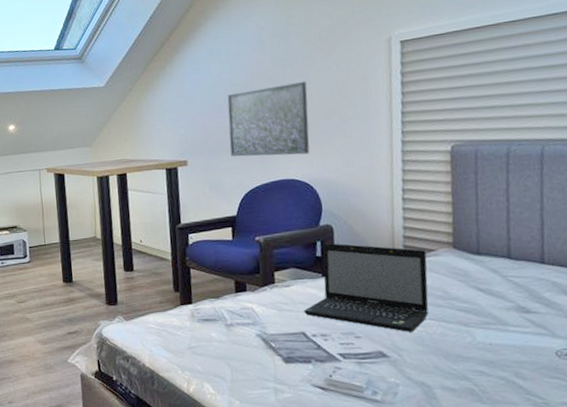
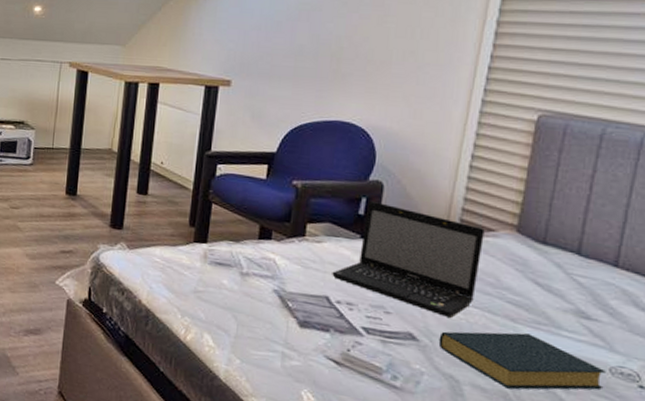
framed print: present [227,81,310,157] -> none [282,11,385,97]
hardback book: none [405,334,554,385] -> present [438,331,607,390]

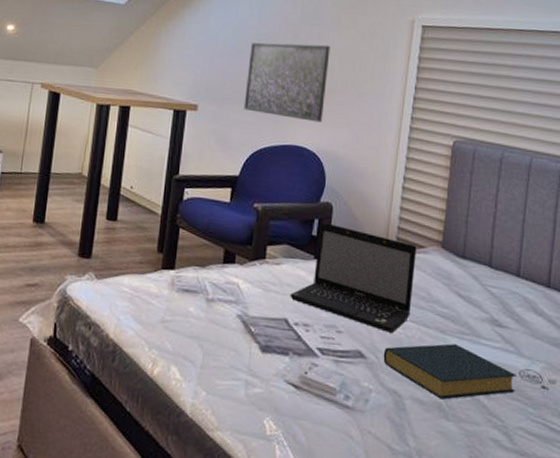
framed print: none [282,11,385,97] -> present [243,42,330,123]

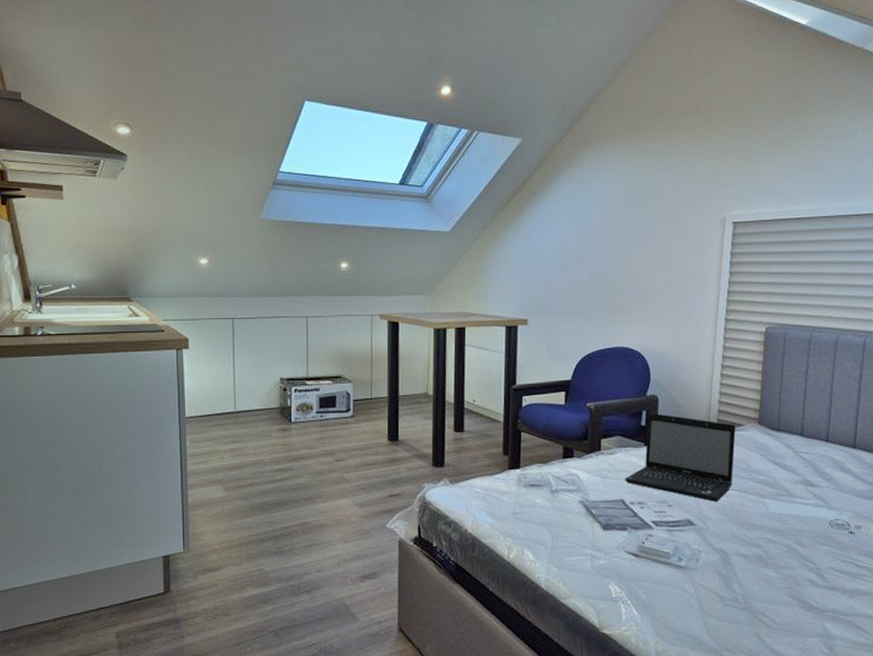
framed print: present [243,42,330,123] -> none [570,250,648,324]
hardback book: present [383,343,517,400] -> none [710,505,828,552]

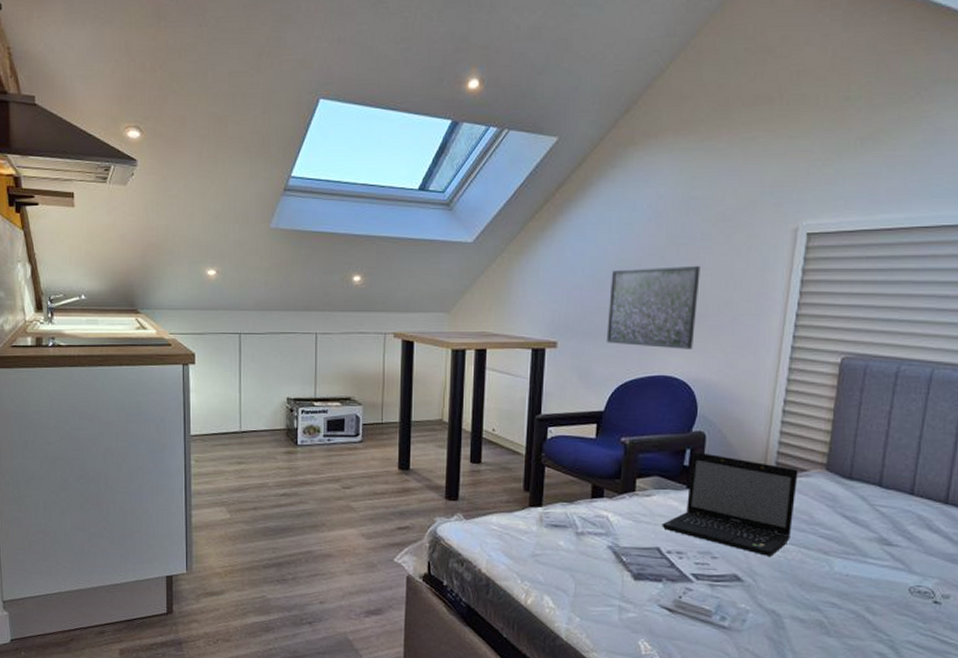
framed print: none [570,250,648,324] -> present [606,265,701,350]

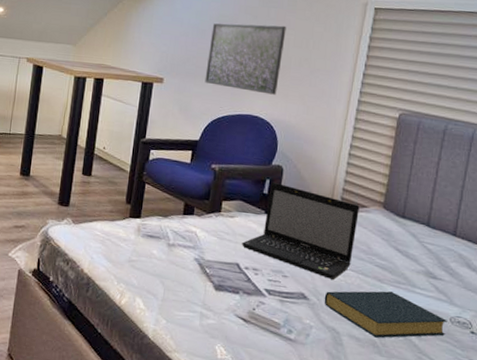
hardback book: none [761,564,907,617] -> present [324,291,448,338]

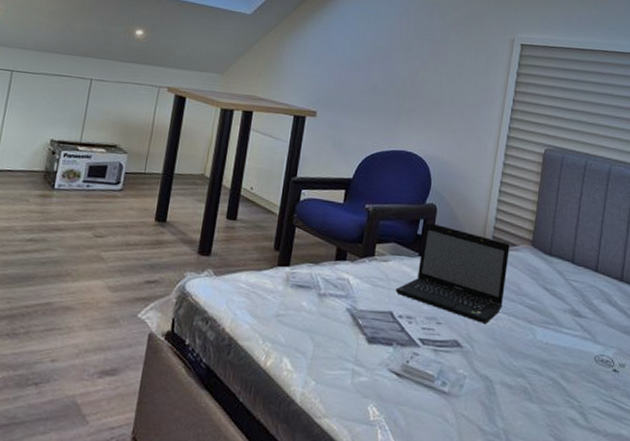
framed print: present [204,23,286,95] -> none [359,54,440,130]
hardback book: present [324,291,448,338] -> none [477,333,593,384]

